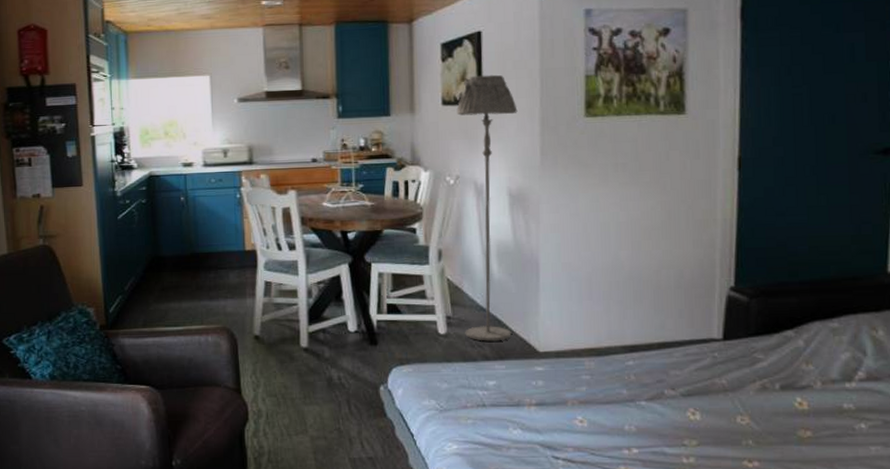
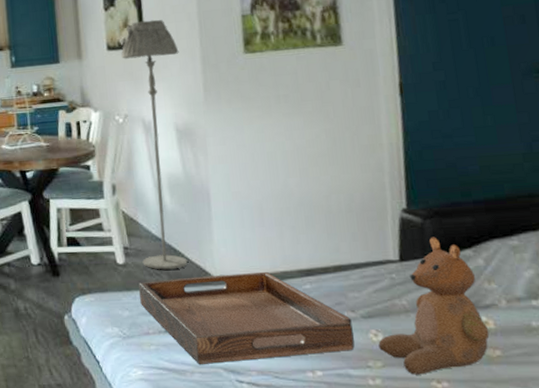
serving tray: none [459,346,672,439] -> present [138,271,355,364]
teddy bear: none [695,316,802,454] -> present [378,237,490,375]

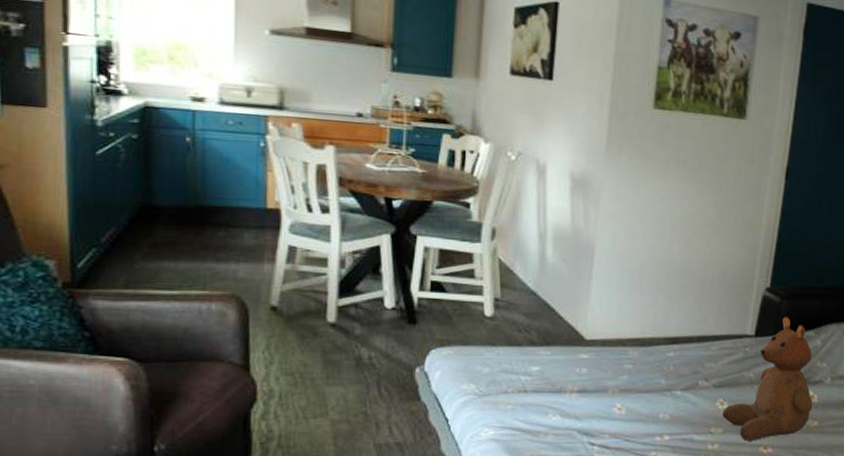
floor lamp: present [121,19,188,270] -> none [512,48,588,327]
serving tray: present [138,271,355,364] -> none [503,336,704,426]

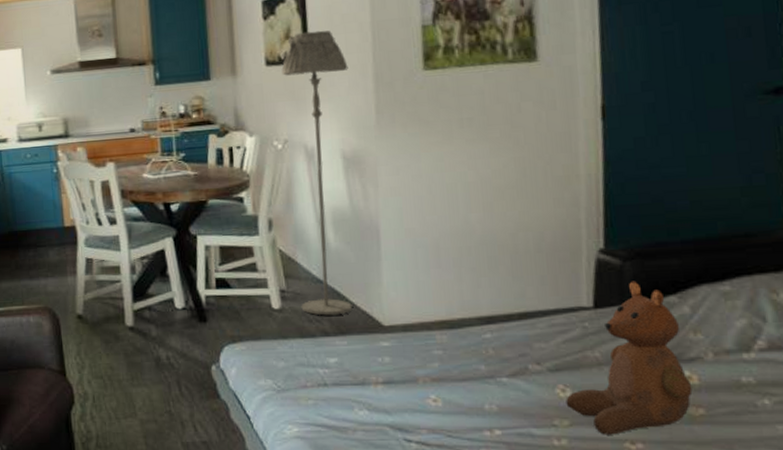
floor lamp: none [512,48,588,327] -> present [281,30,353,316]

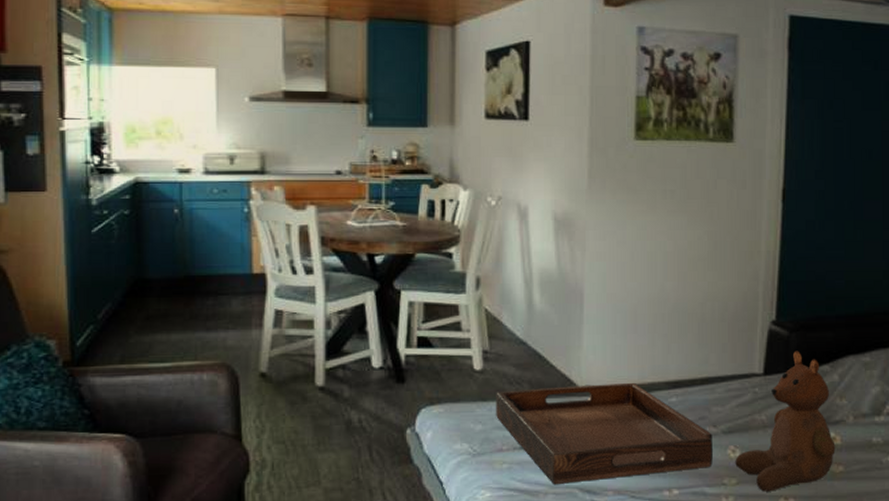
floor lamp: present [281,30,353,316] -> none [501,88,566,378]
serving tray: none [296,318,539,421] -> present [496,382,713,484]

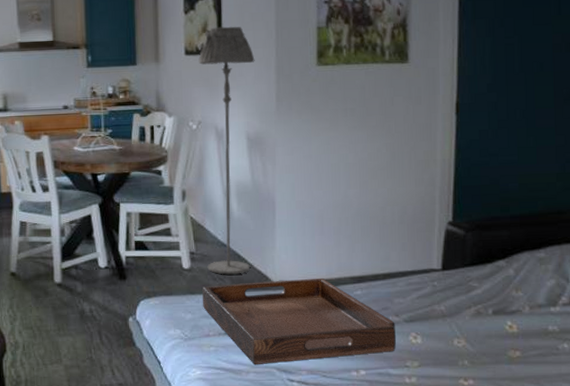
floor lamp: none [501,88,566,378] -> present [198,26,255,275]
teddy bear: present [735,350,836,492] -> none [417,248,512,374]

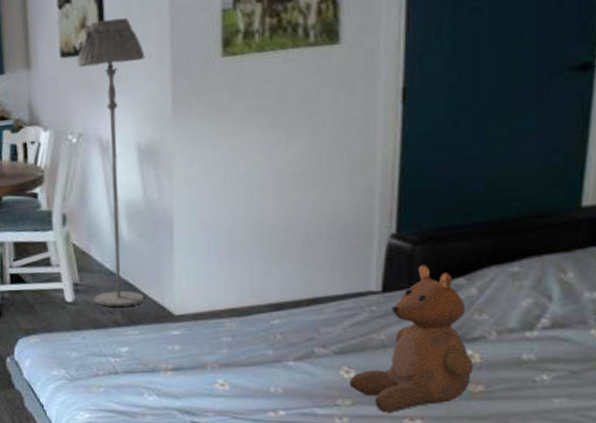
serving tray: present [202,278,396,364] -> none [89,306,323,406]
teddy bear: none [417,248,512,374] -> present [349,264,474,413]

